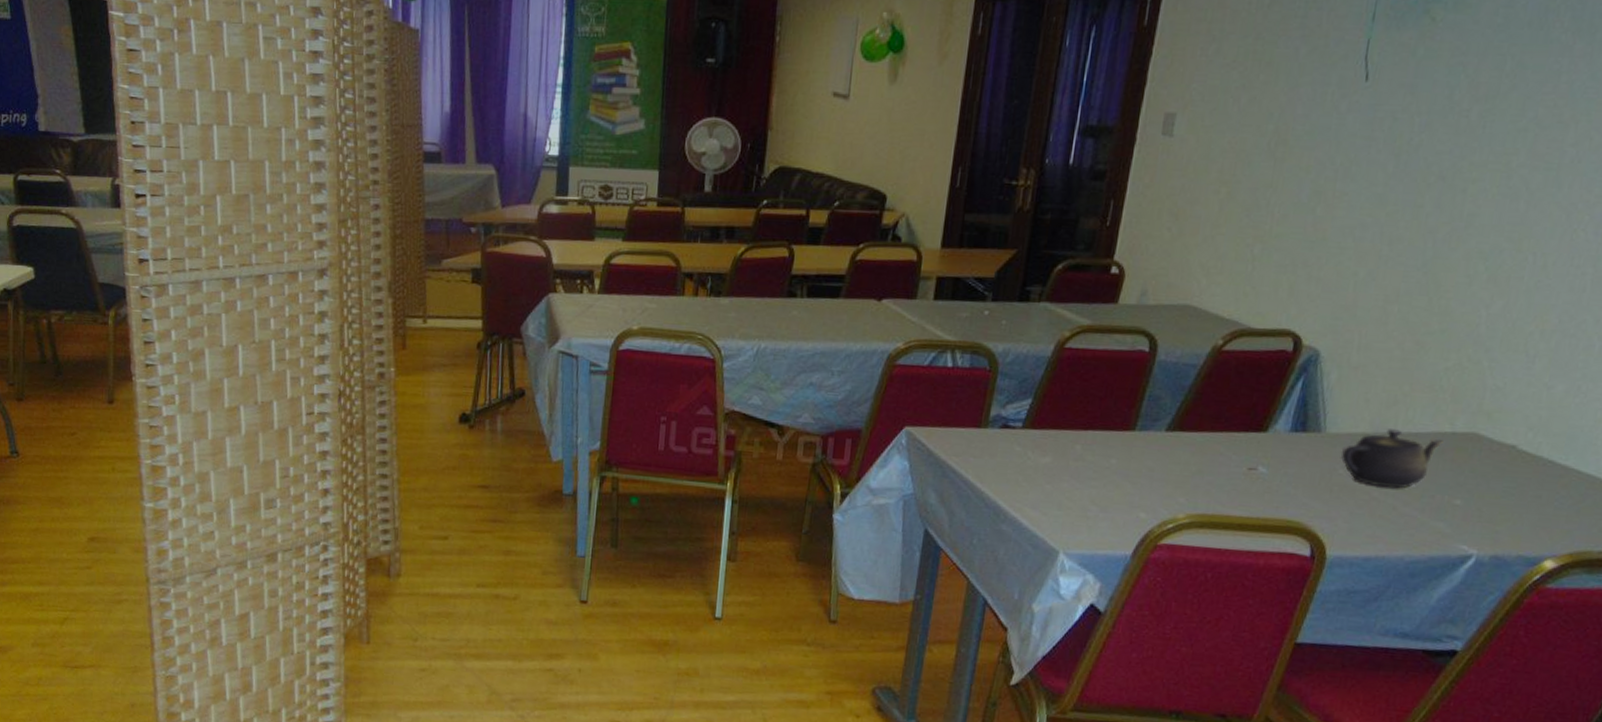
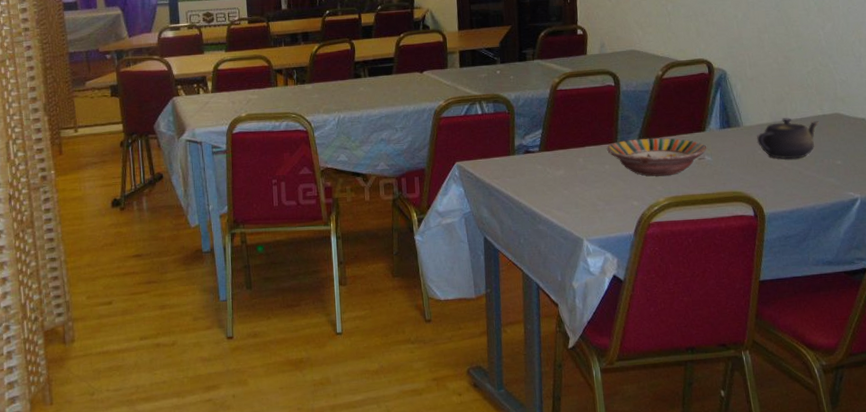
serving bowl: none [1117,428,1265,486] -> present [606,137,707,176]

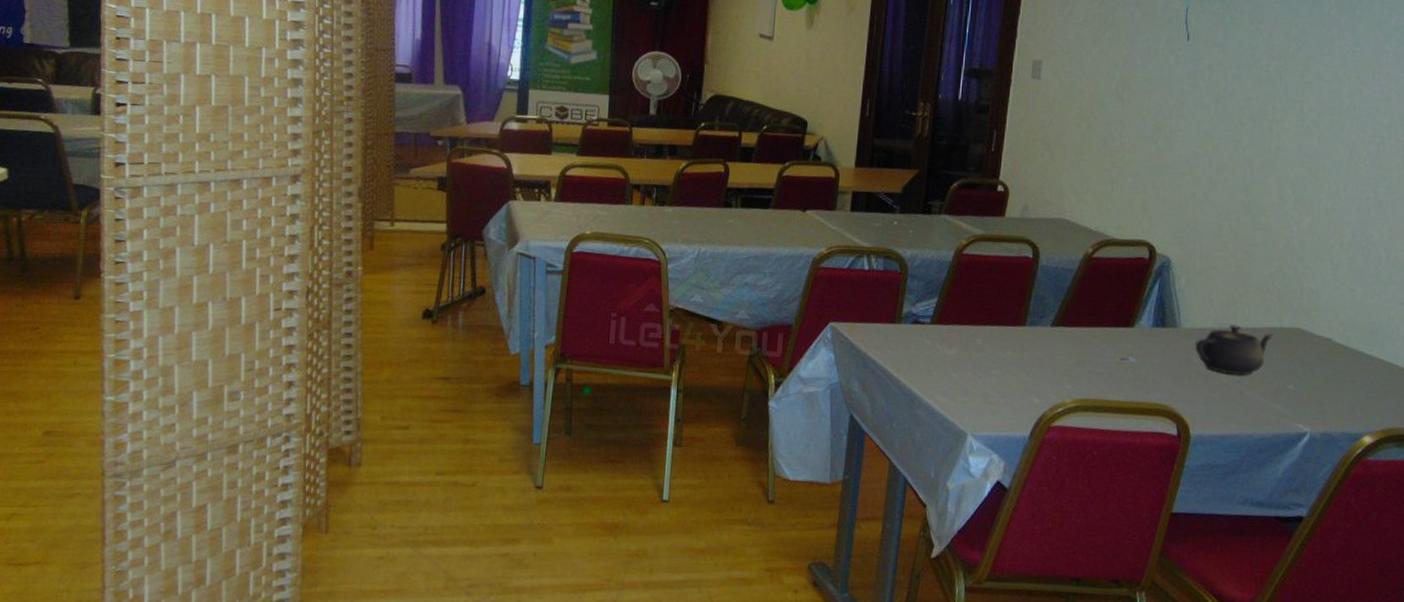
serving bowl: present [606,137,707,176] -> none [1011,324,1133,374]

